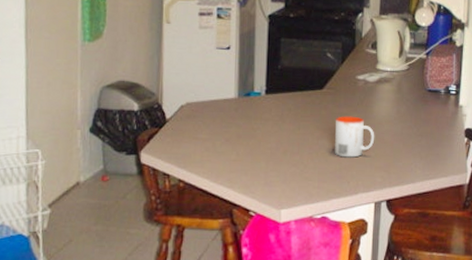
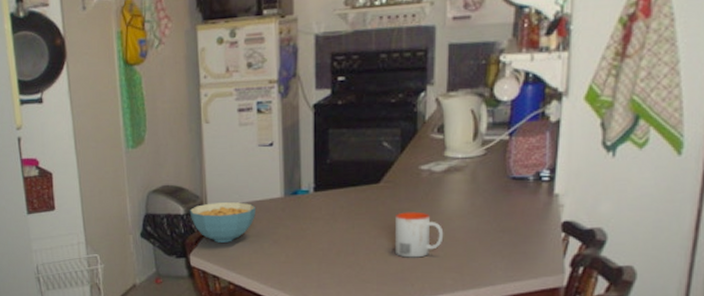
cereal bowl: none [143,100,210,140] -> present [189,202,255,243]

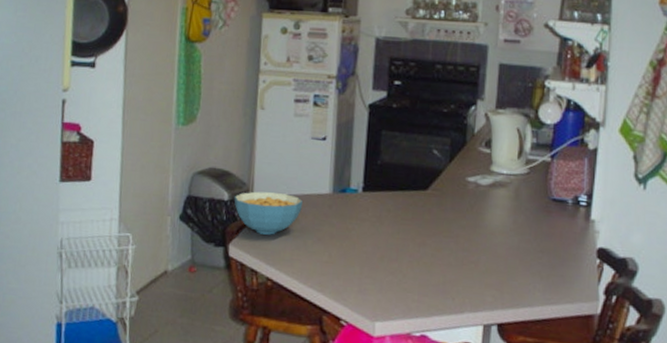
mug: present [394,211,444,258] -> none [437,222,487,271]

